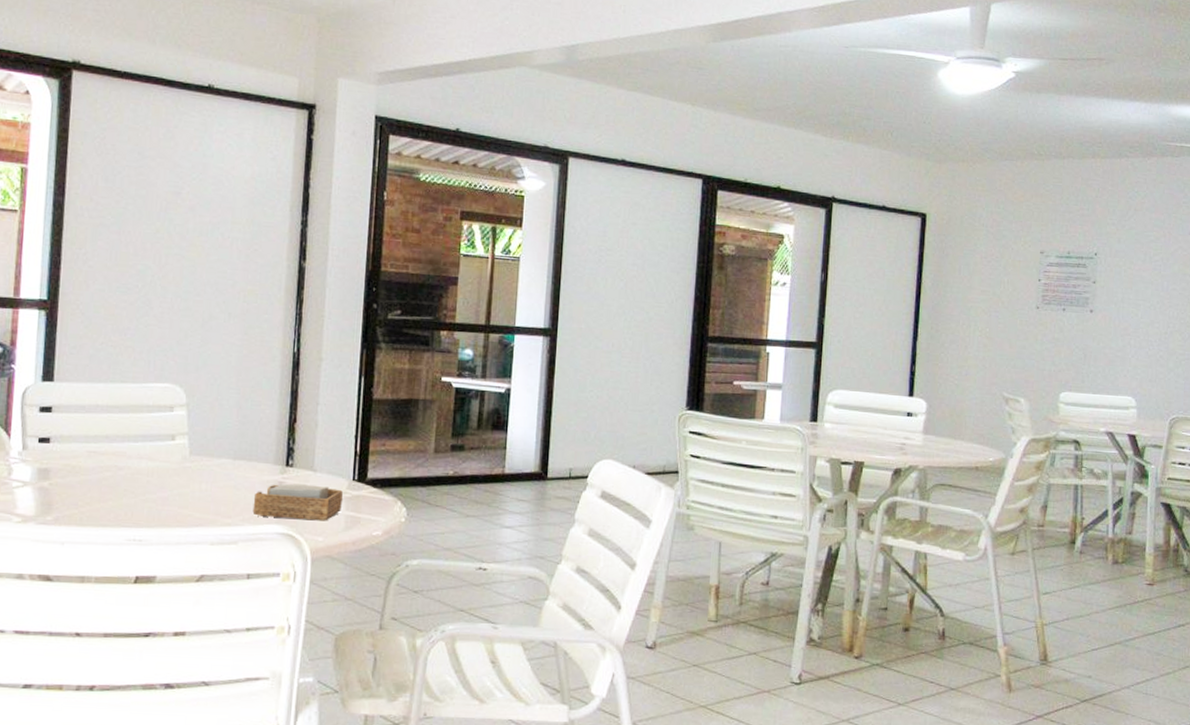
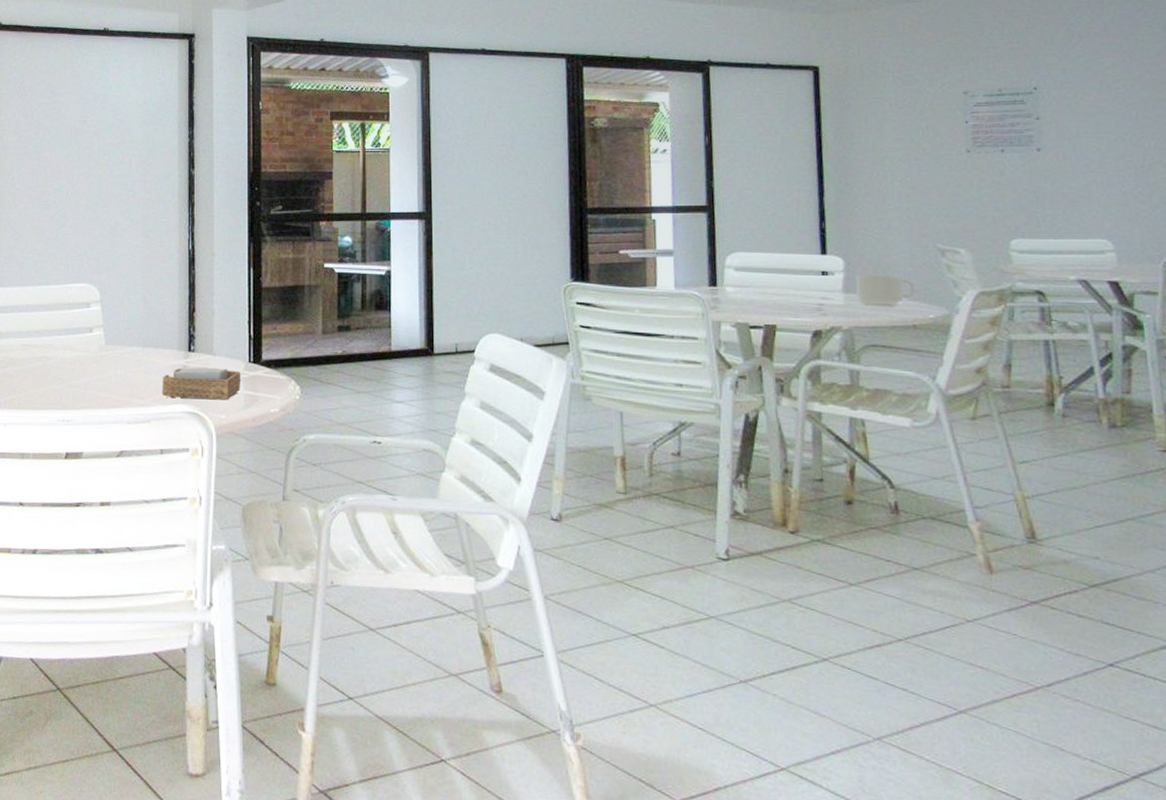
cup: none [933,417,981,448] -> present [855,274,915,305]

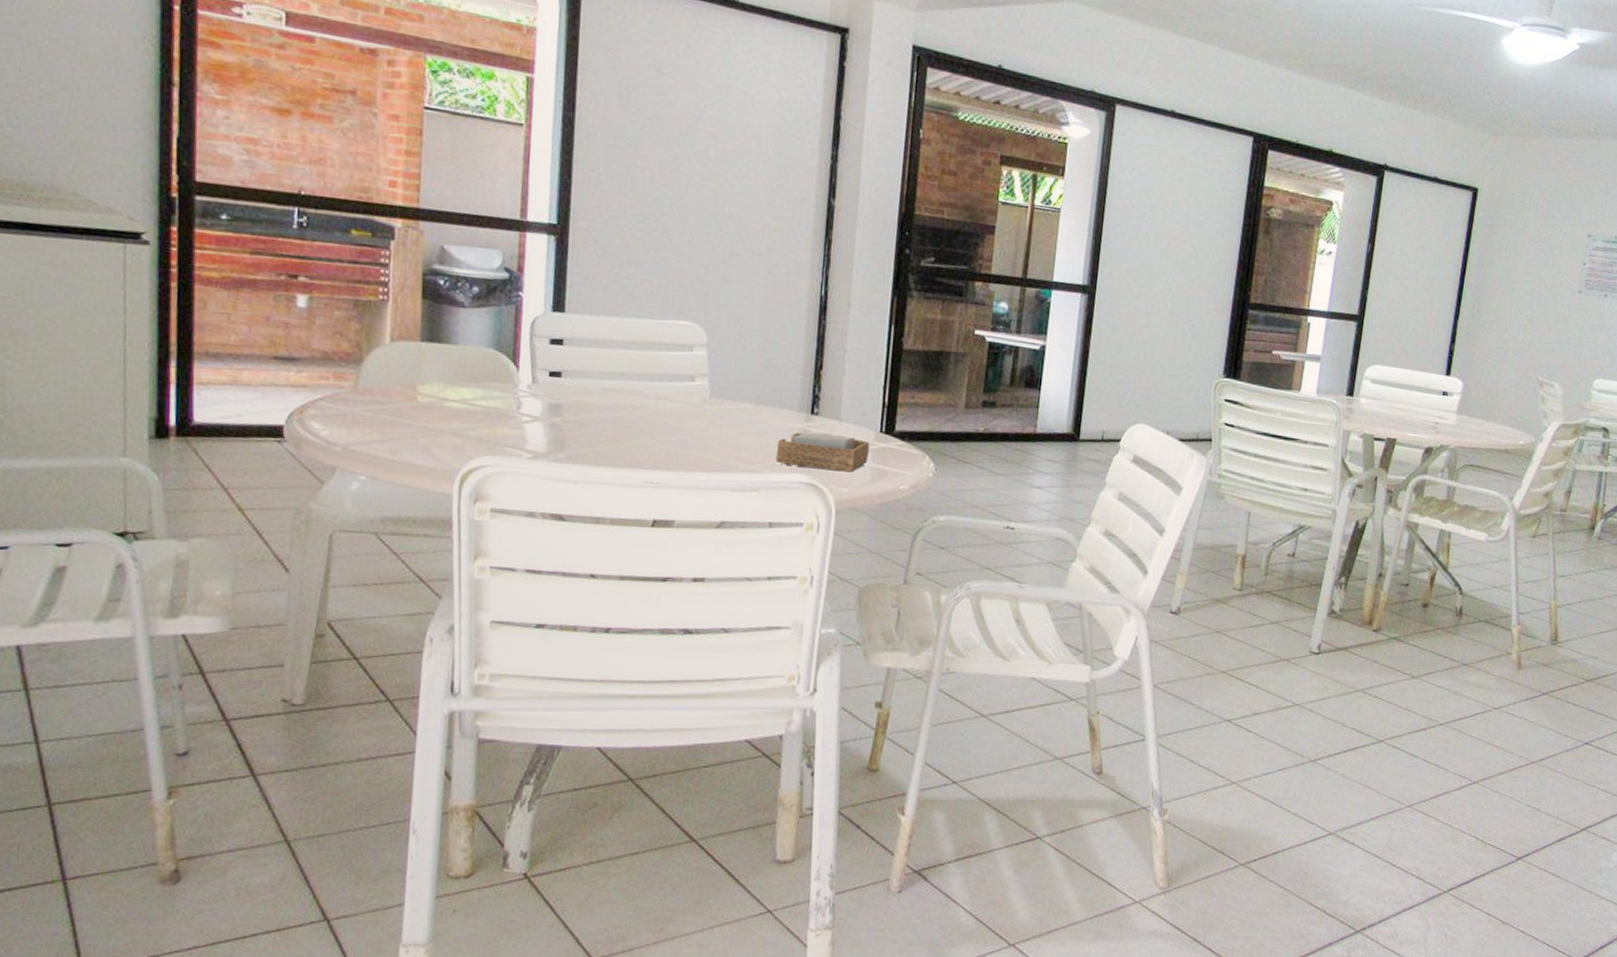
cup: present [855,274,915,305] -> none [1466,398,1514,430]

